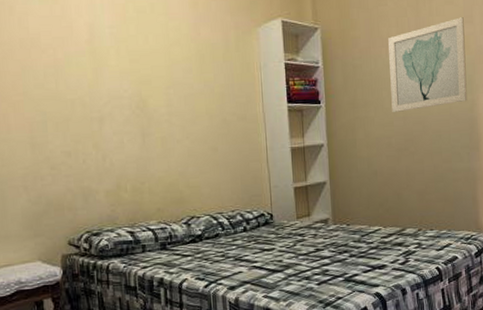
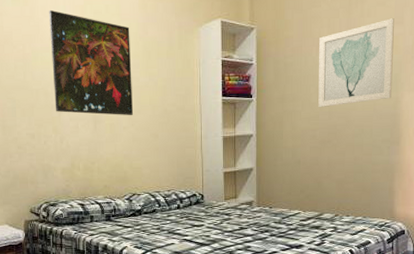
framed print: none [84,9,188,128] -> present [49,10,134,116]

